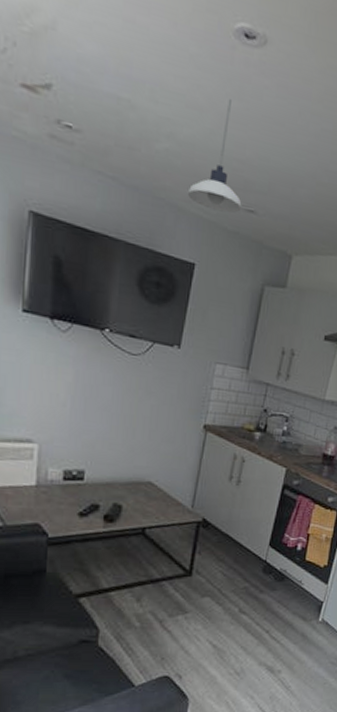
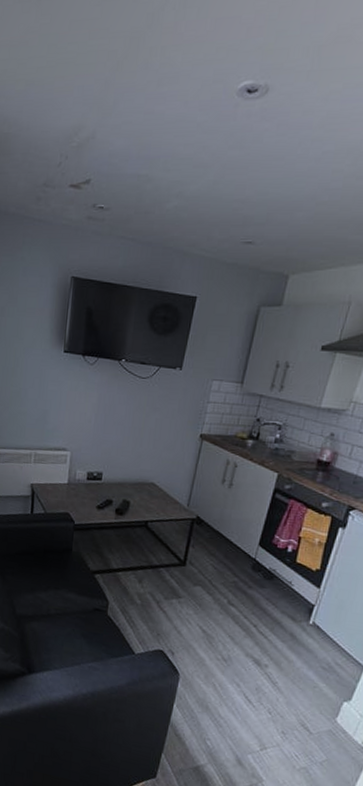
pendant light: present [187,99,242,213] -> none [191,150,241,248]

